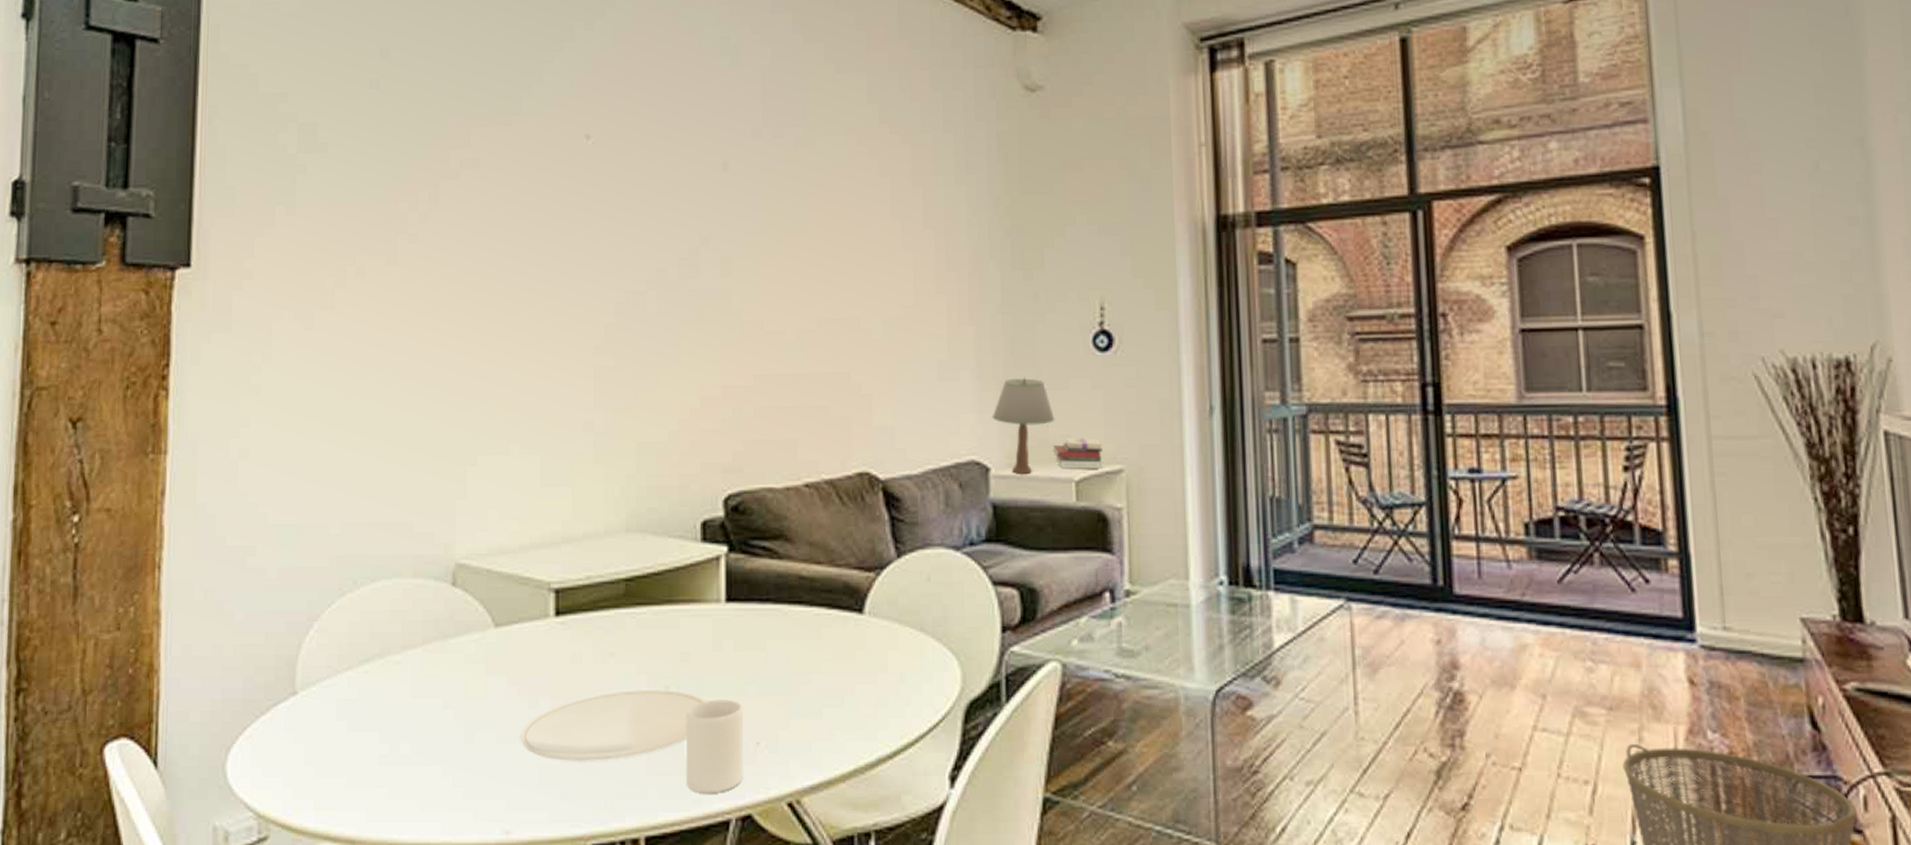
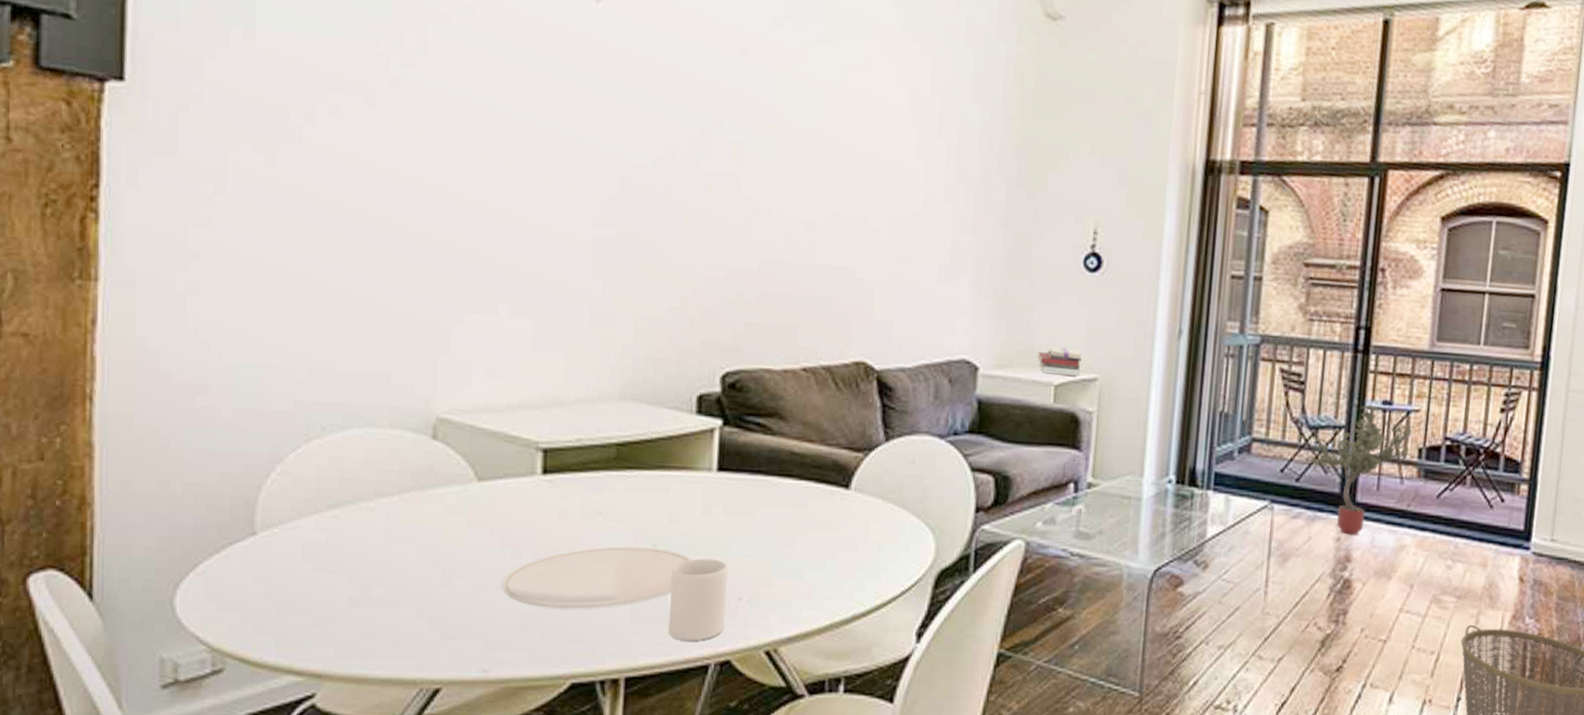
table lamp: present [992,377,1055,475] -> none [985,288,1043,376]
potted tree: none [1379,474,1515,635] -> present [1303,404,1413,535]

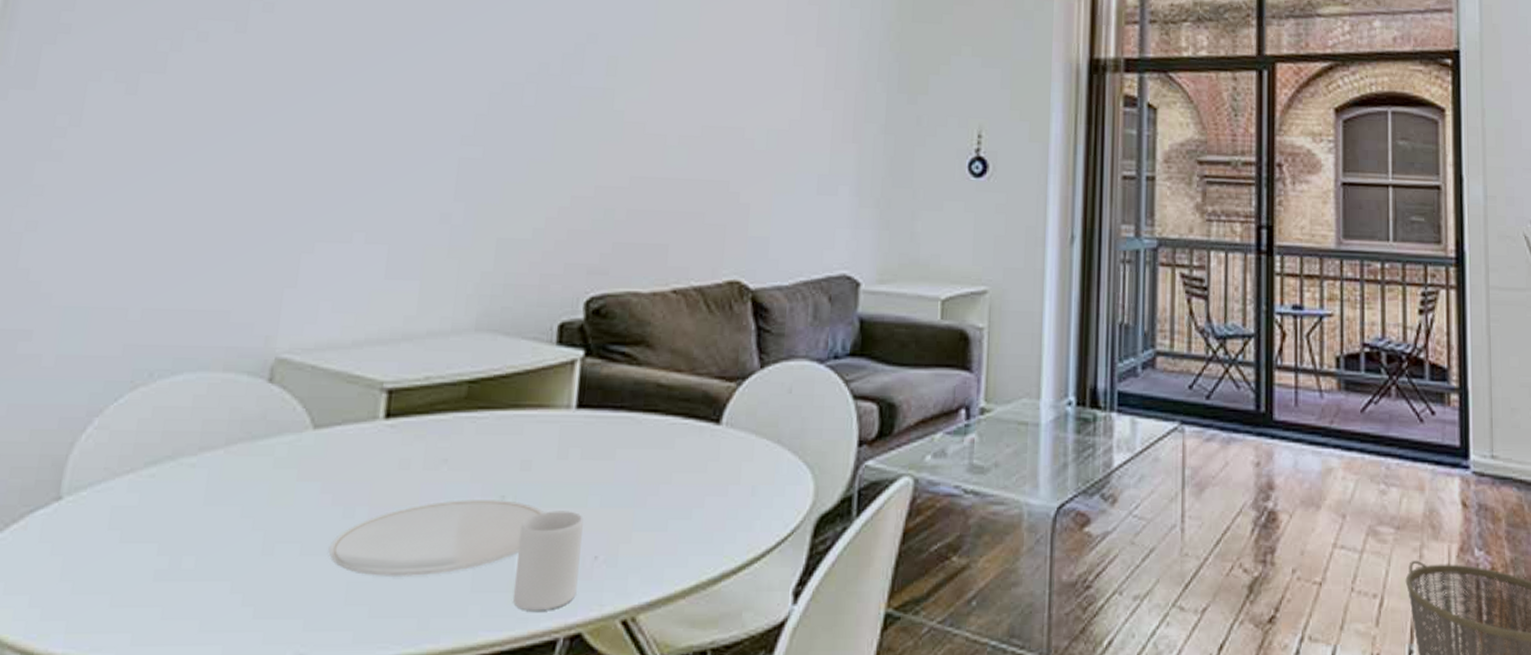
books: present [1038,345,1082,378] -> none [923,257,970,291]
potted tree: present [1303,404,1413,535] -> none [1212,310,1328,458]

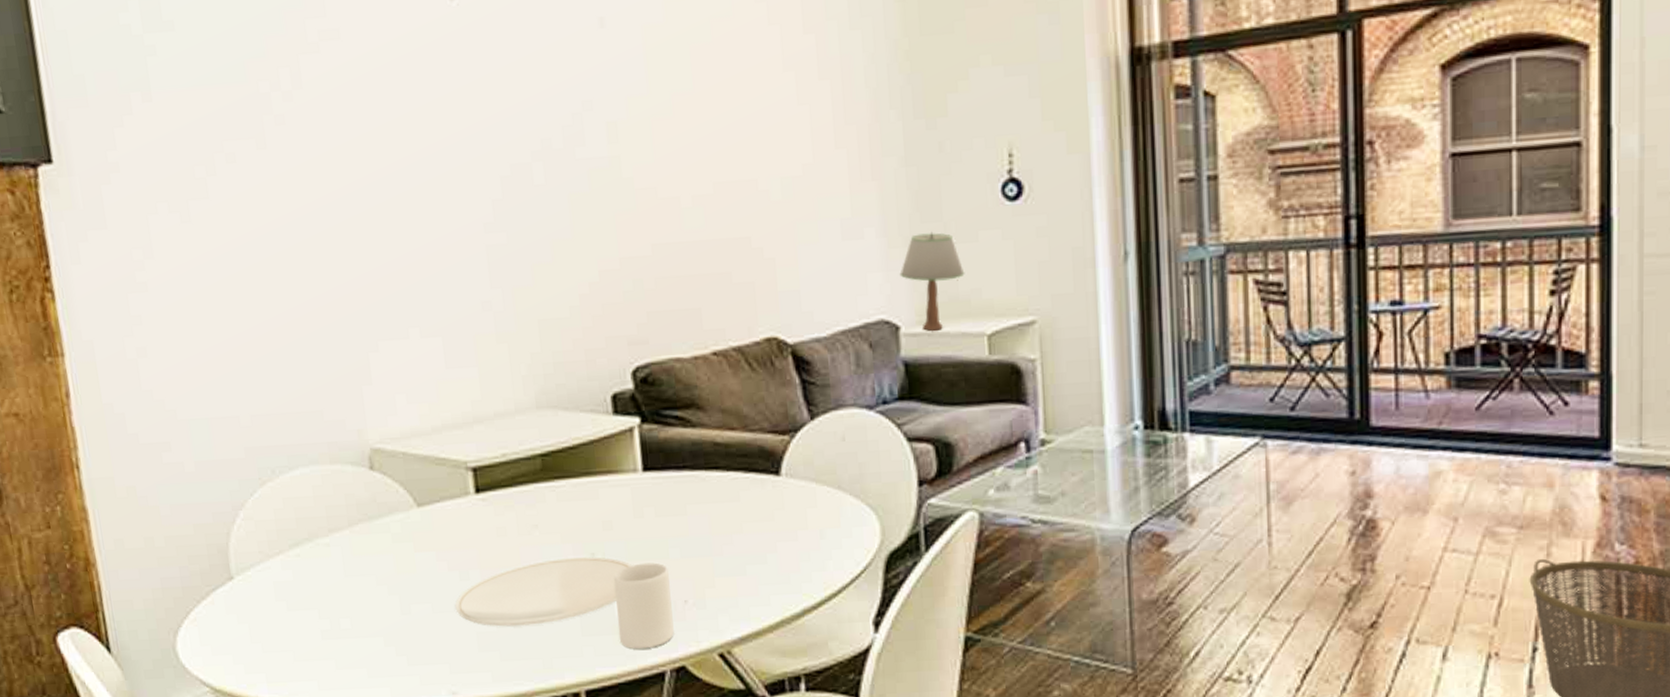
table lamp: none [866,196,927,292] -> present [899,231,965,332]

